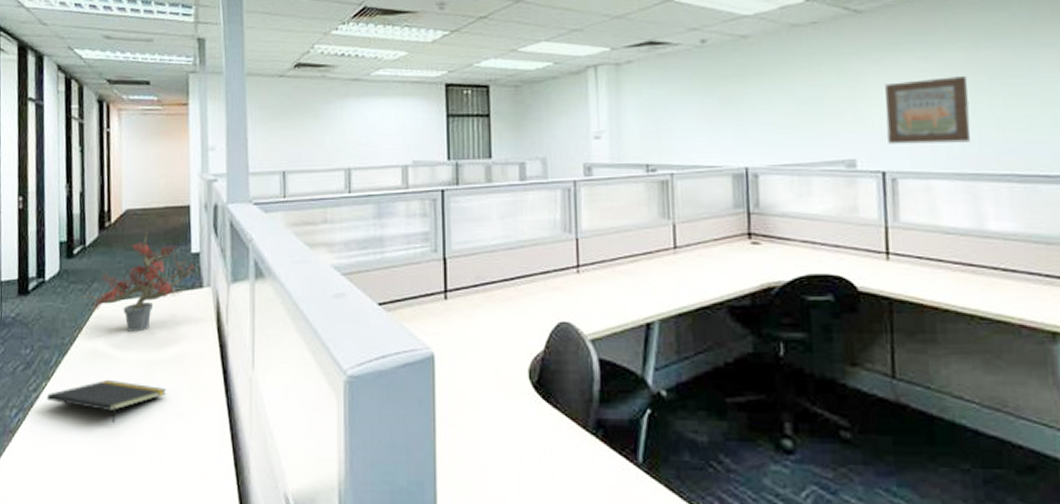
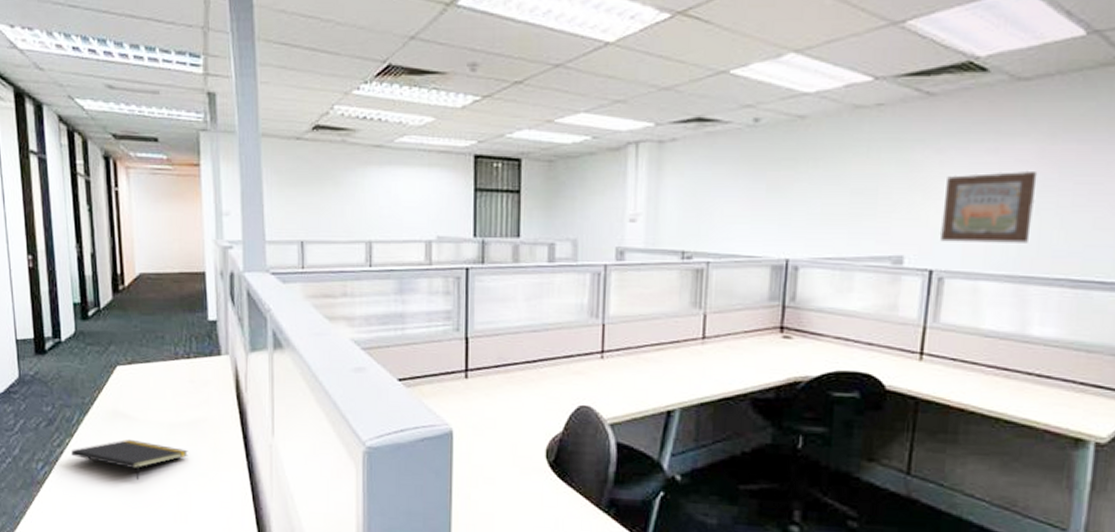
potted plant: present [80,226,195,332] -> none [97,291,213,395]

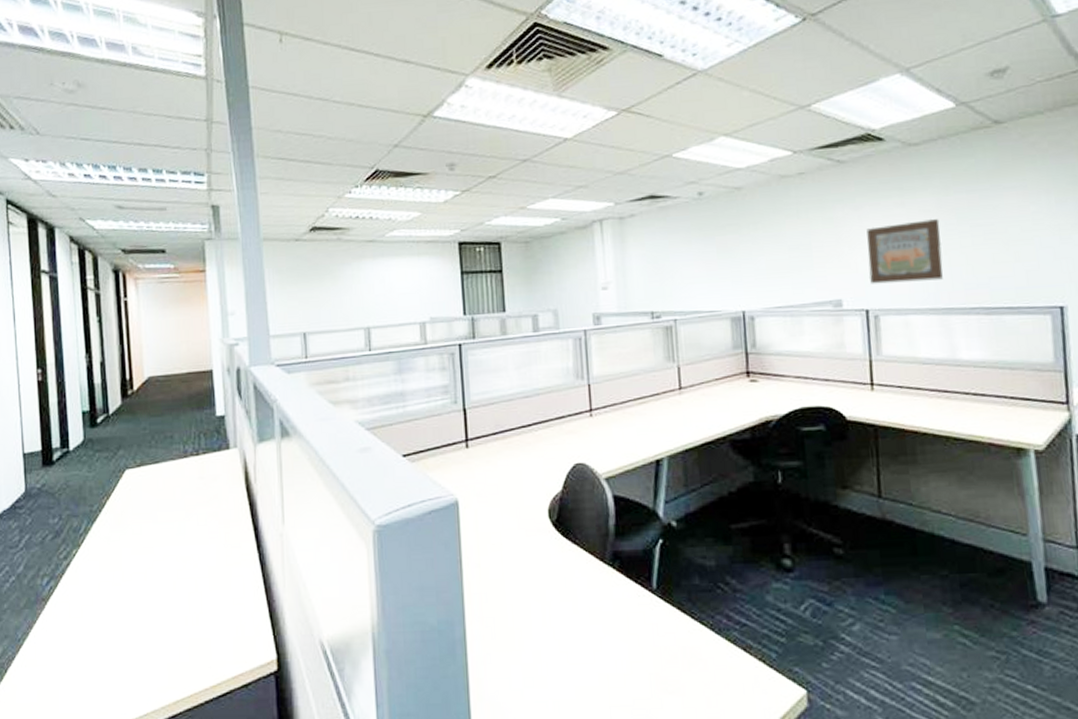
notepad: present [71,439,188,481] -> none [78,543,199,586]

